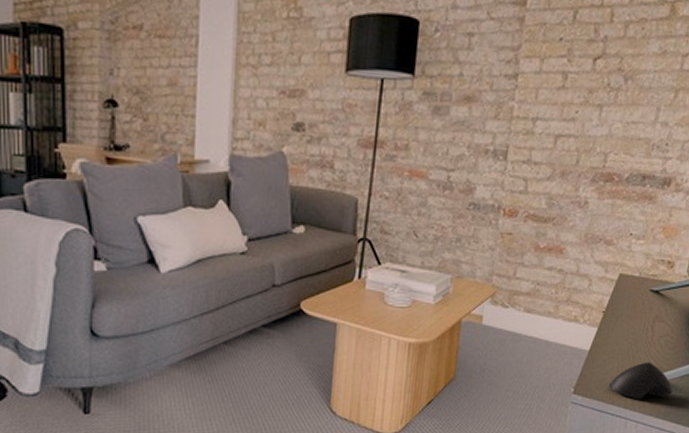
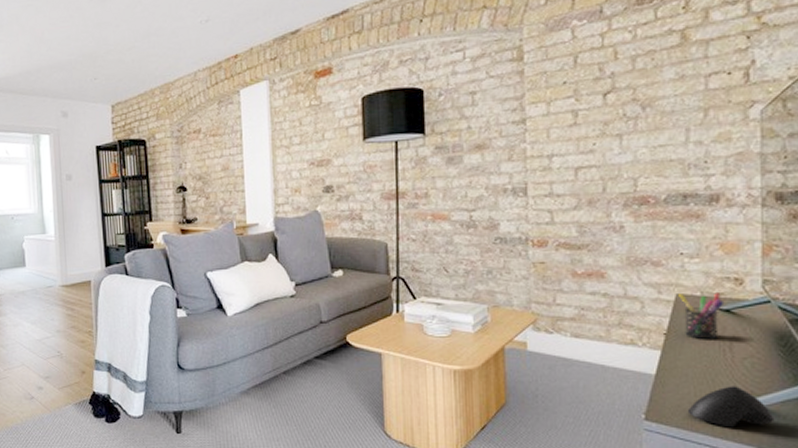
pen holder: none [620,273,657,319] -> present [678,293,725,340]

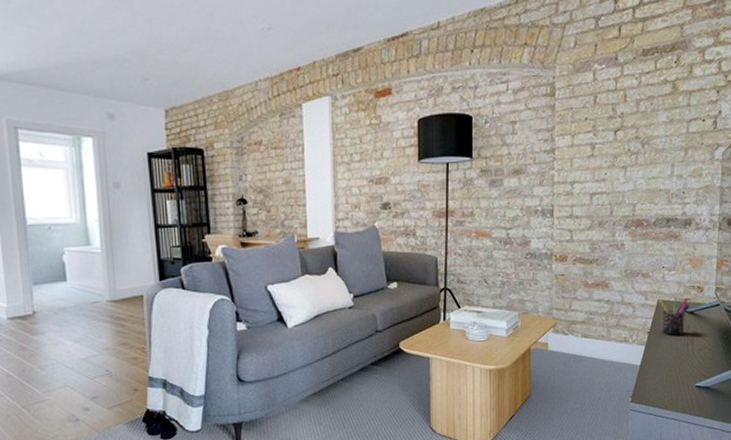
computer mouse: present [687,386,775,428] -> none [660,371,717,404]

